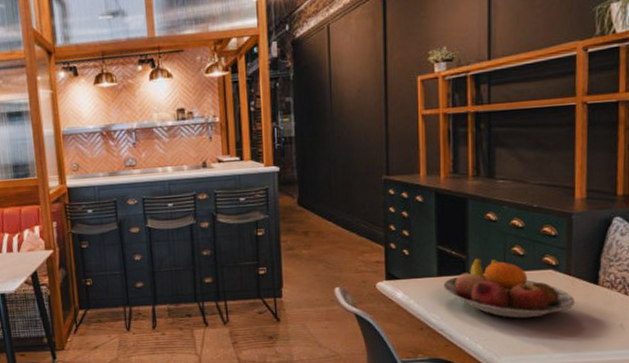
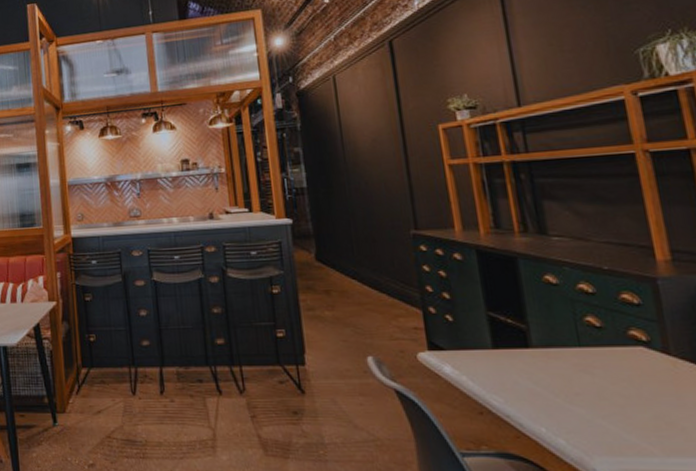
fruit bowl: present [442,258,576,319] -> none [500,328,685,408]

